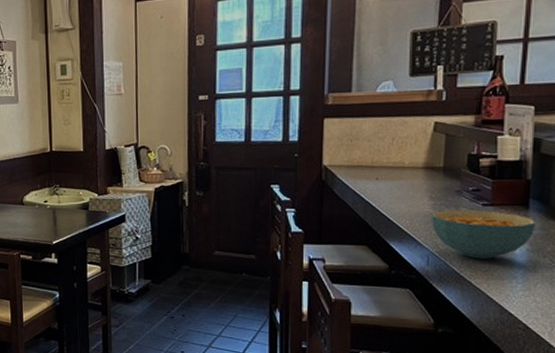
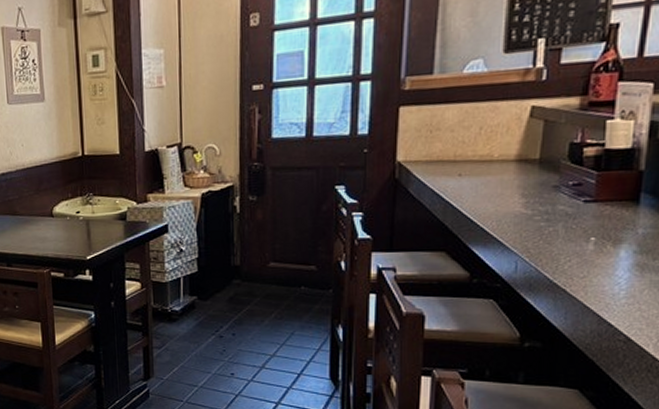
cereal bowl: present [432,210,537,259] -> none [522,207,648,264]

